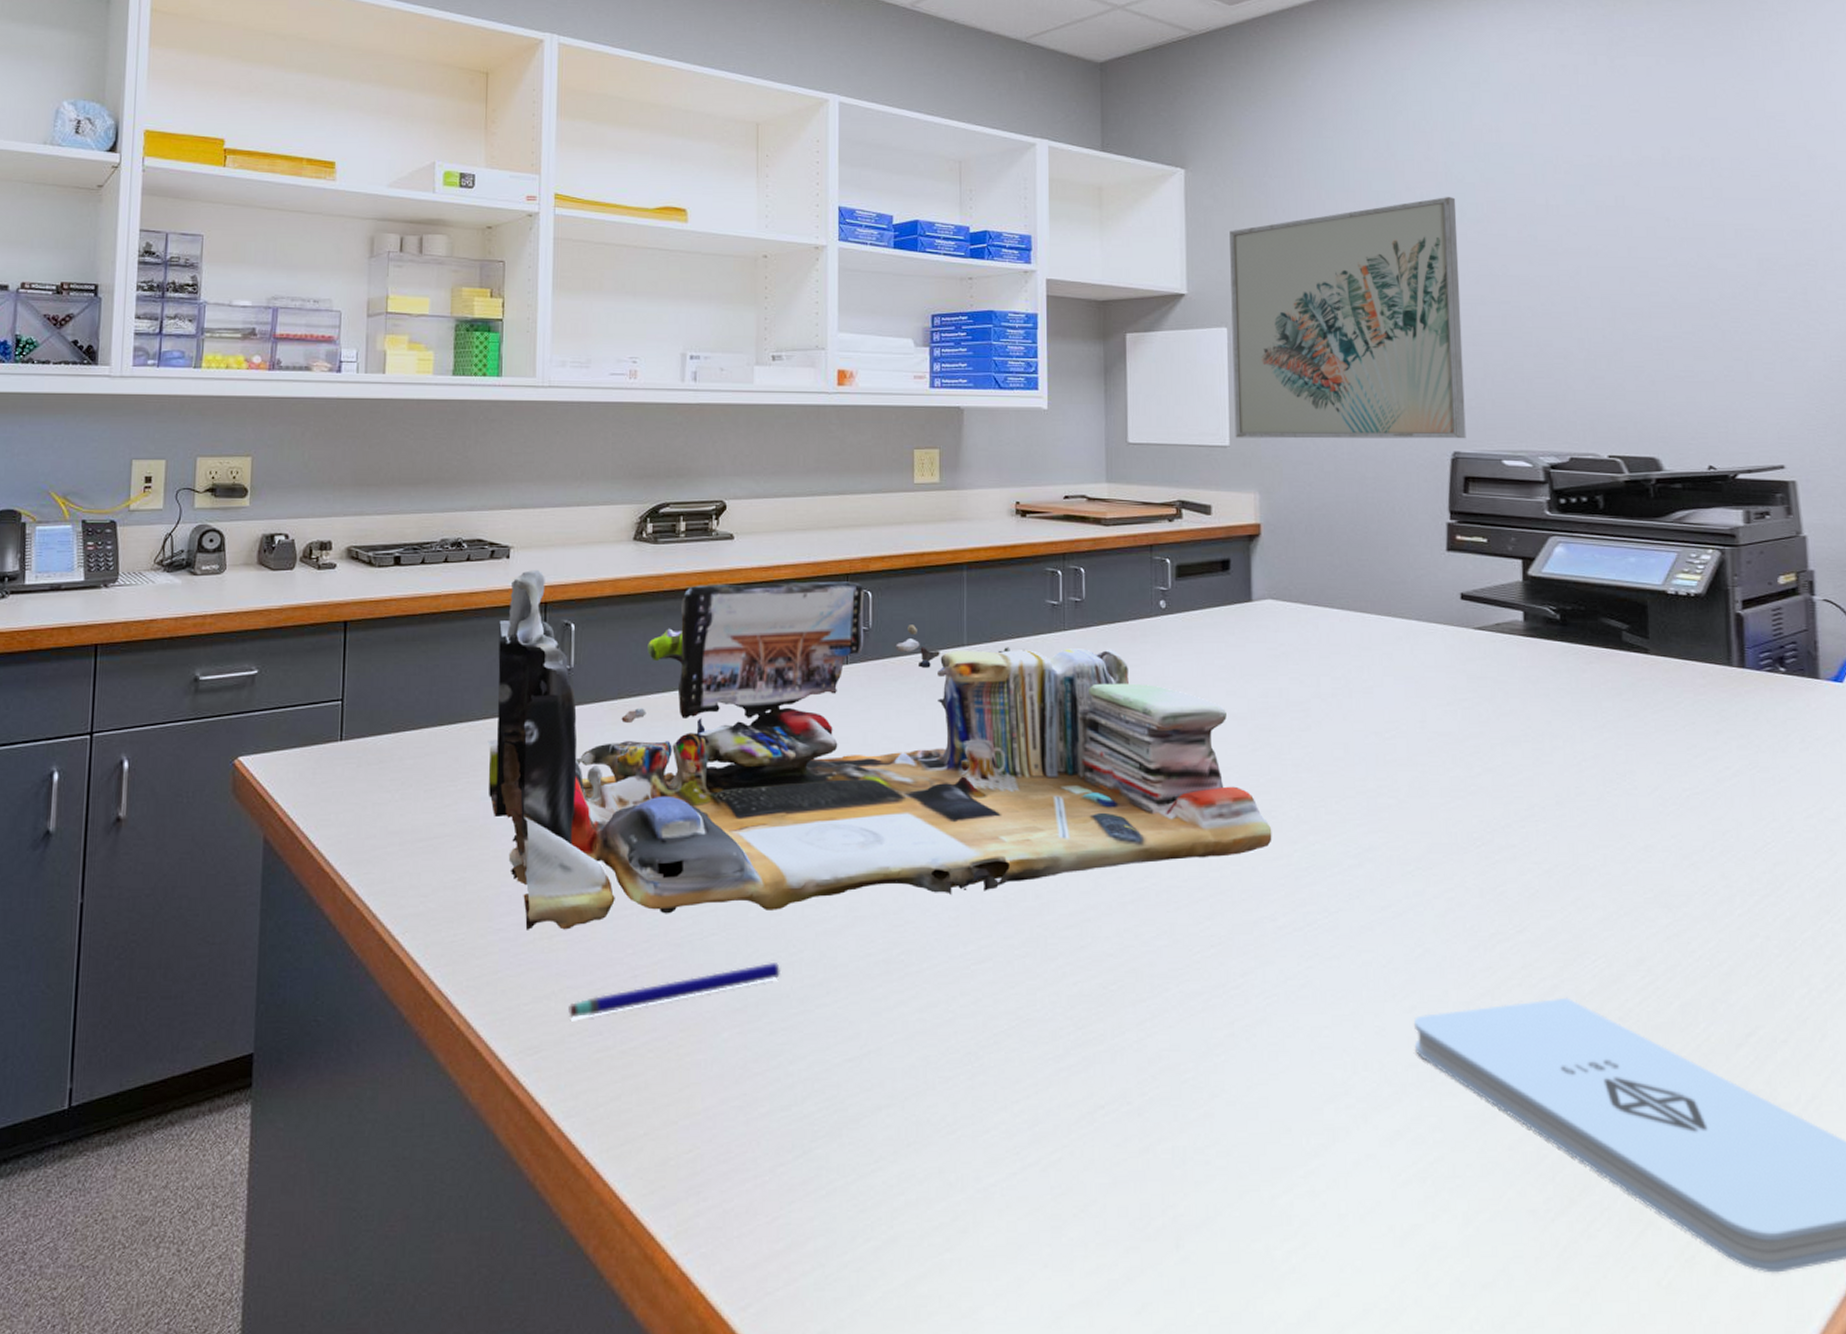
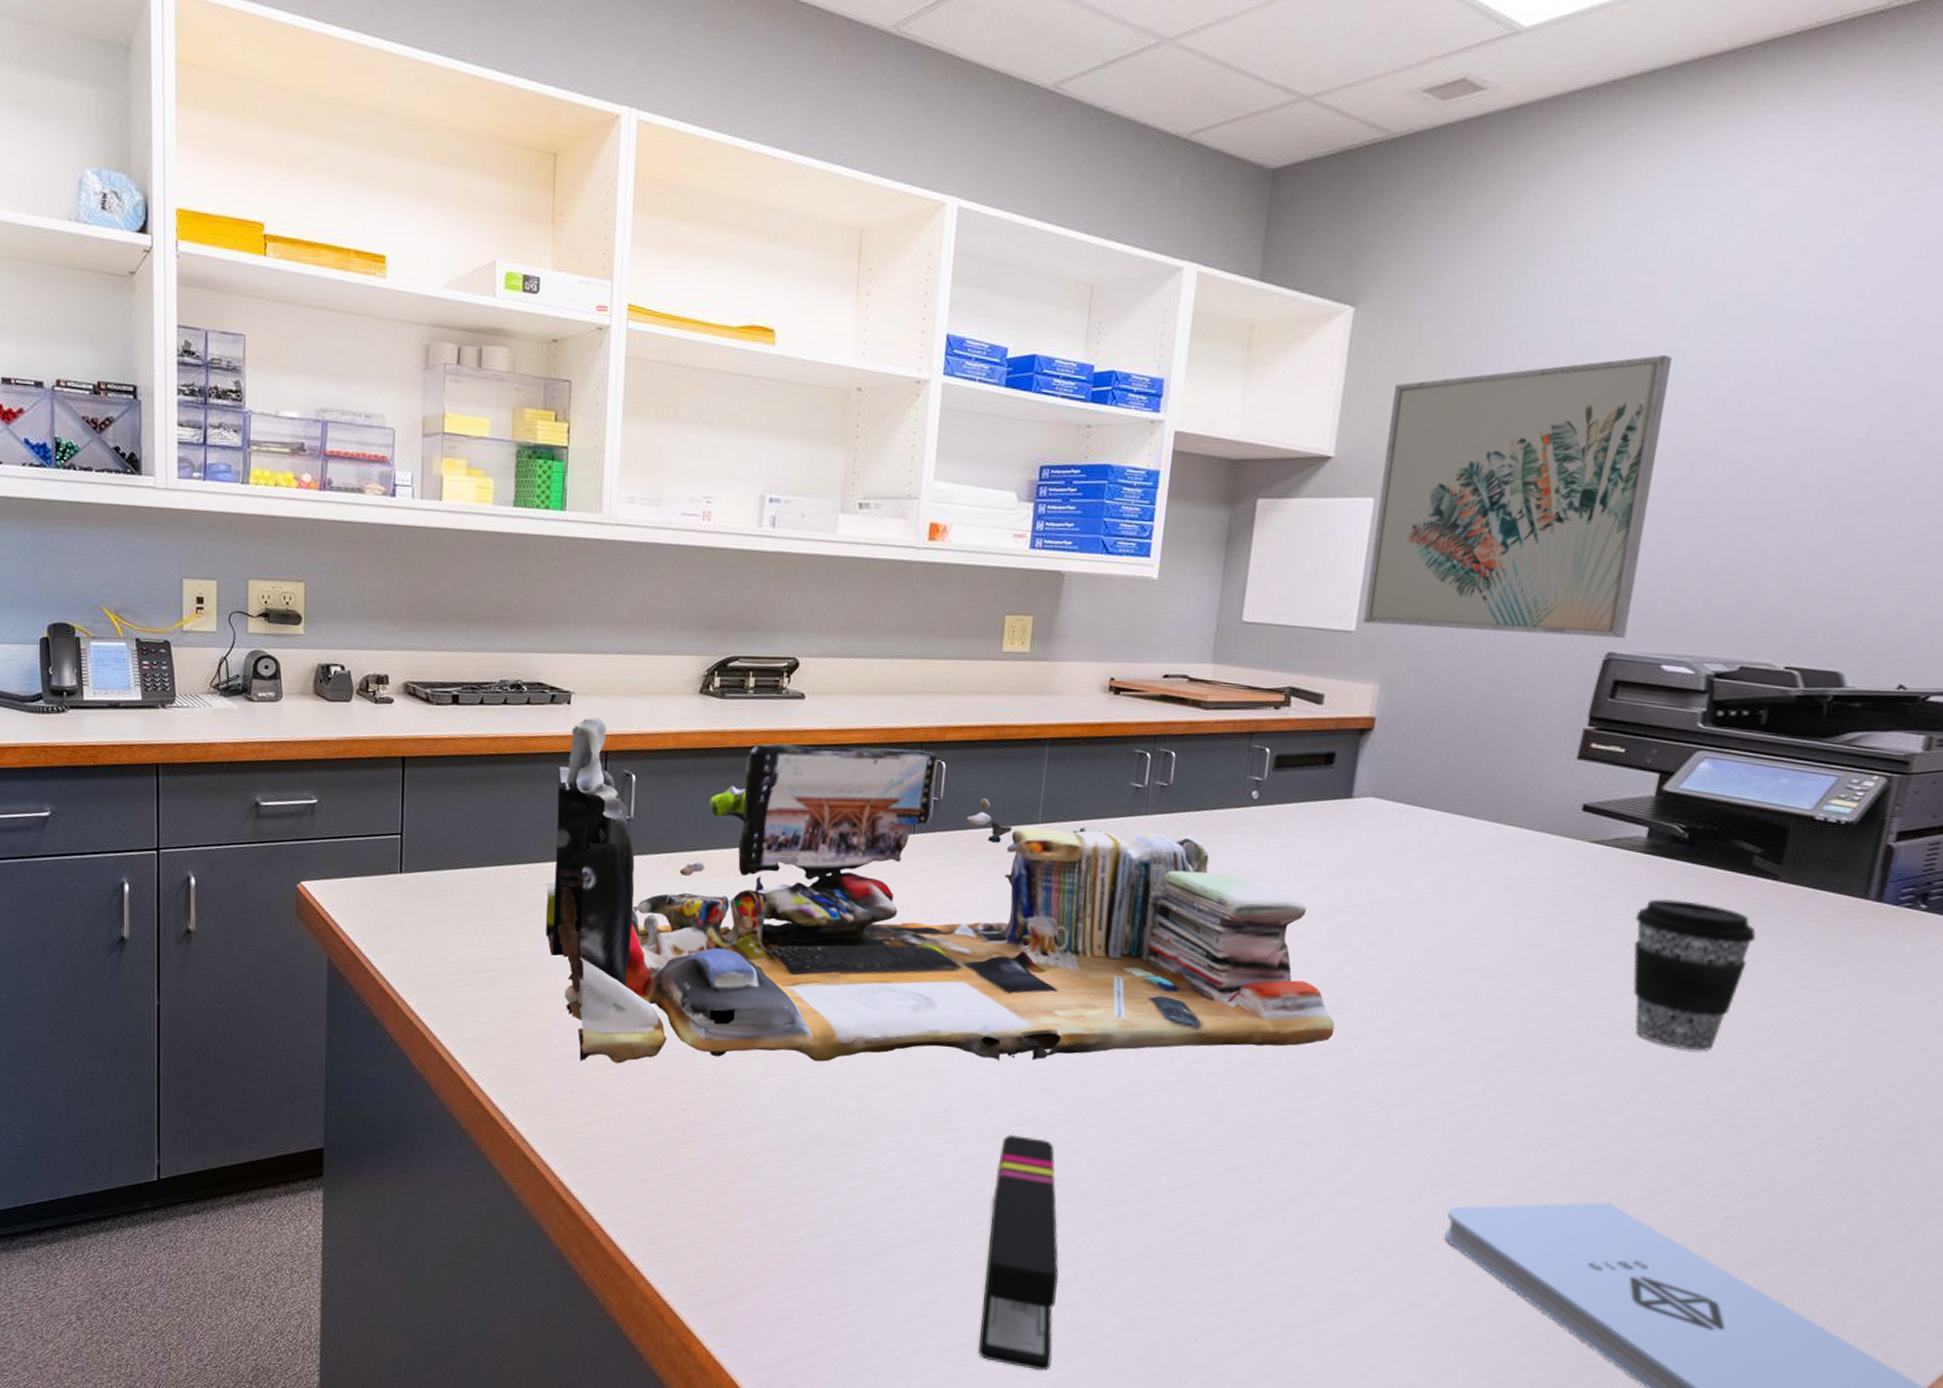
pen: present [569,963,780,1017] -> none [618,1108,824,1142]
stapler: none [960,974,1040,1249] -> present [977,1134,1059,1371]
coffee cup: none [1529,679,1642,829] -> present [1632,899,1756,1052]

